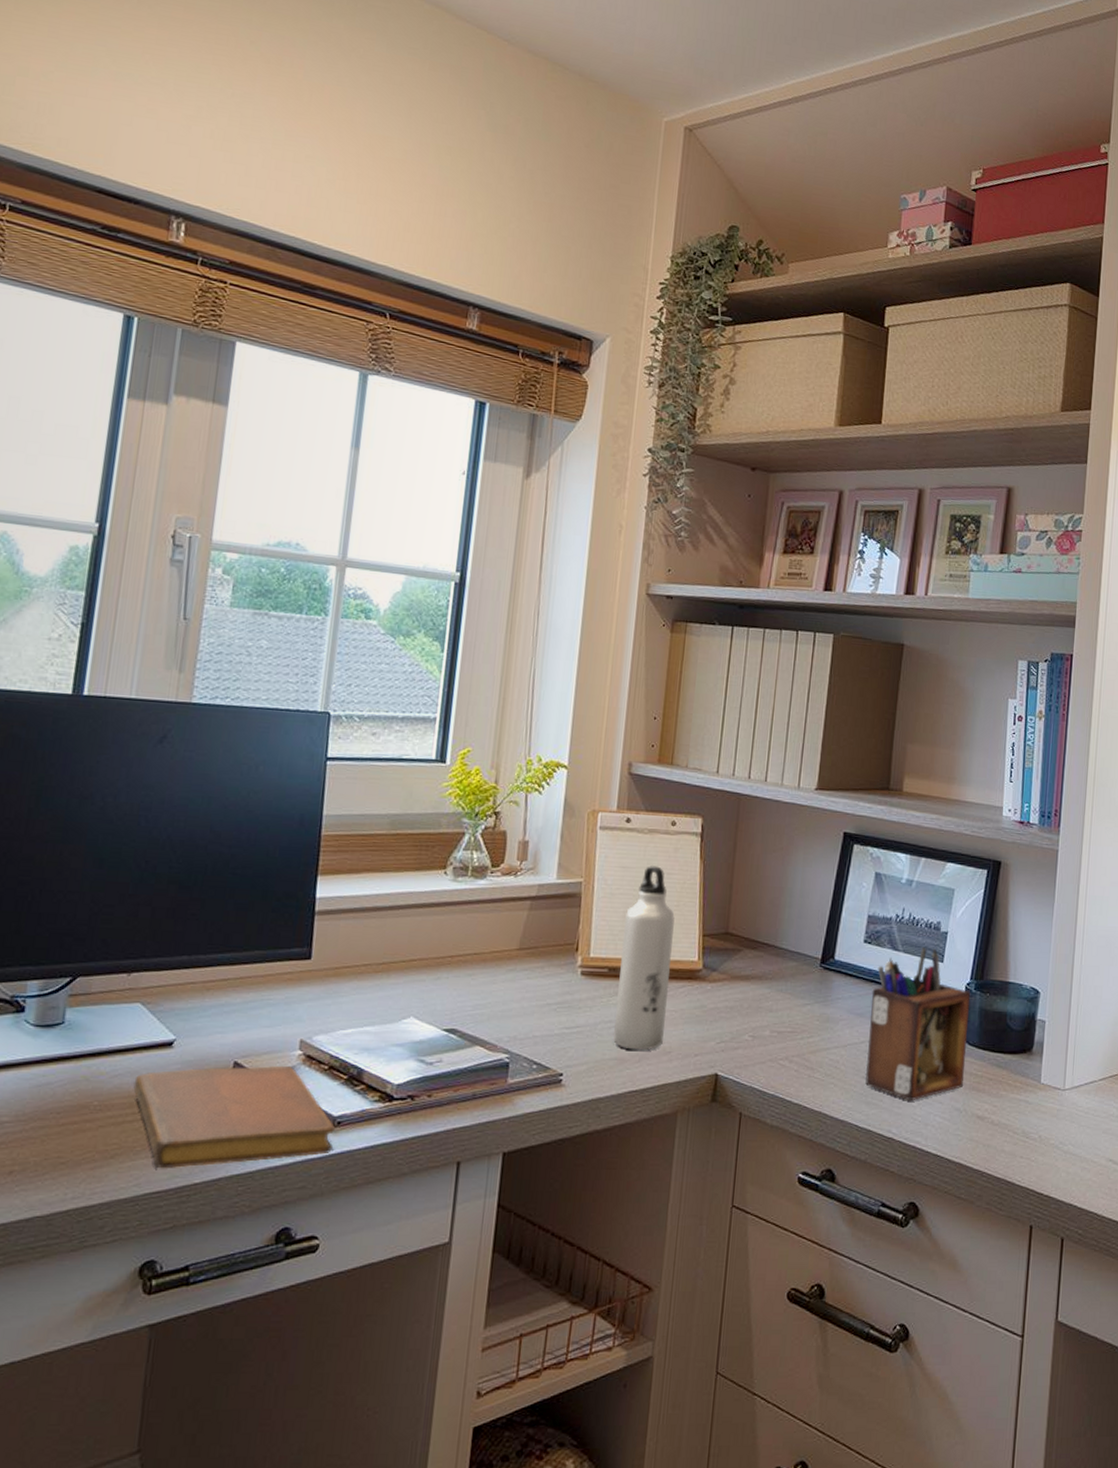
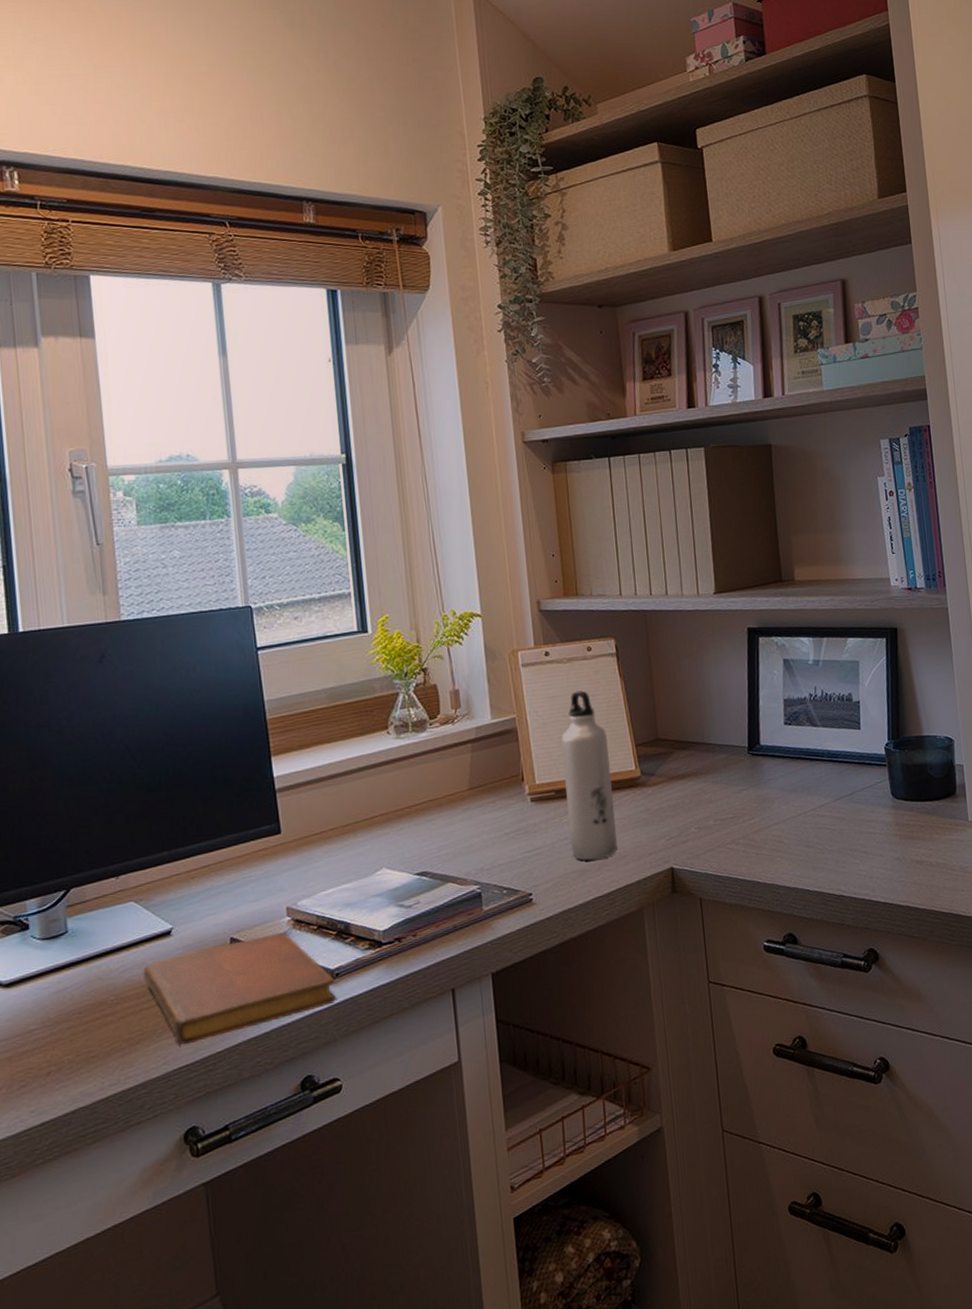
desk organizer: present [865,946,971,1101] -> none [800,718,899,860]

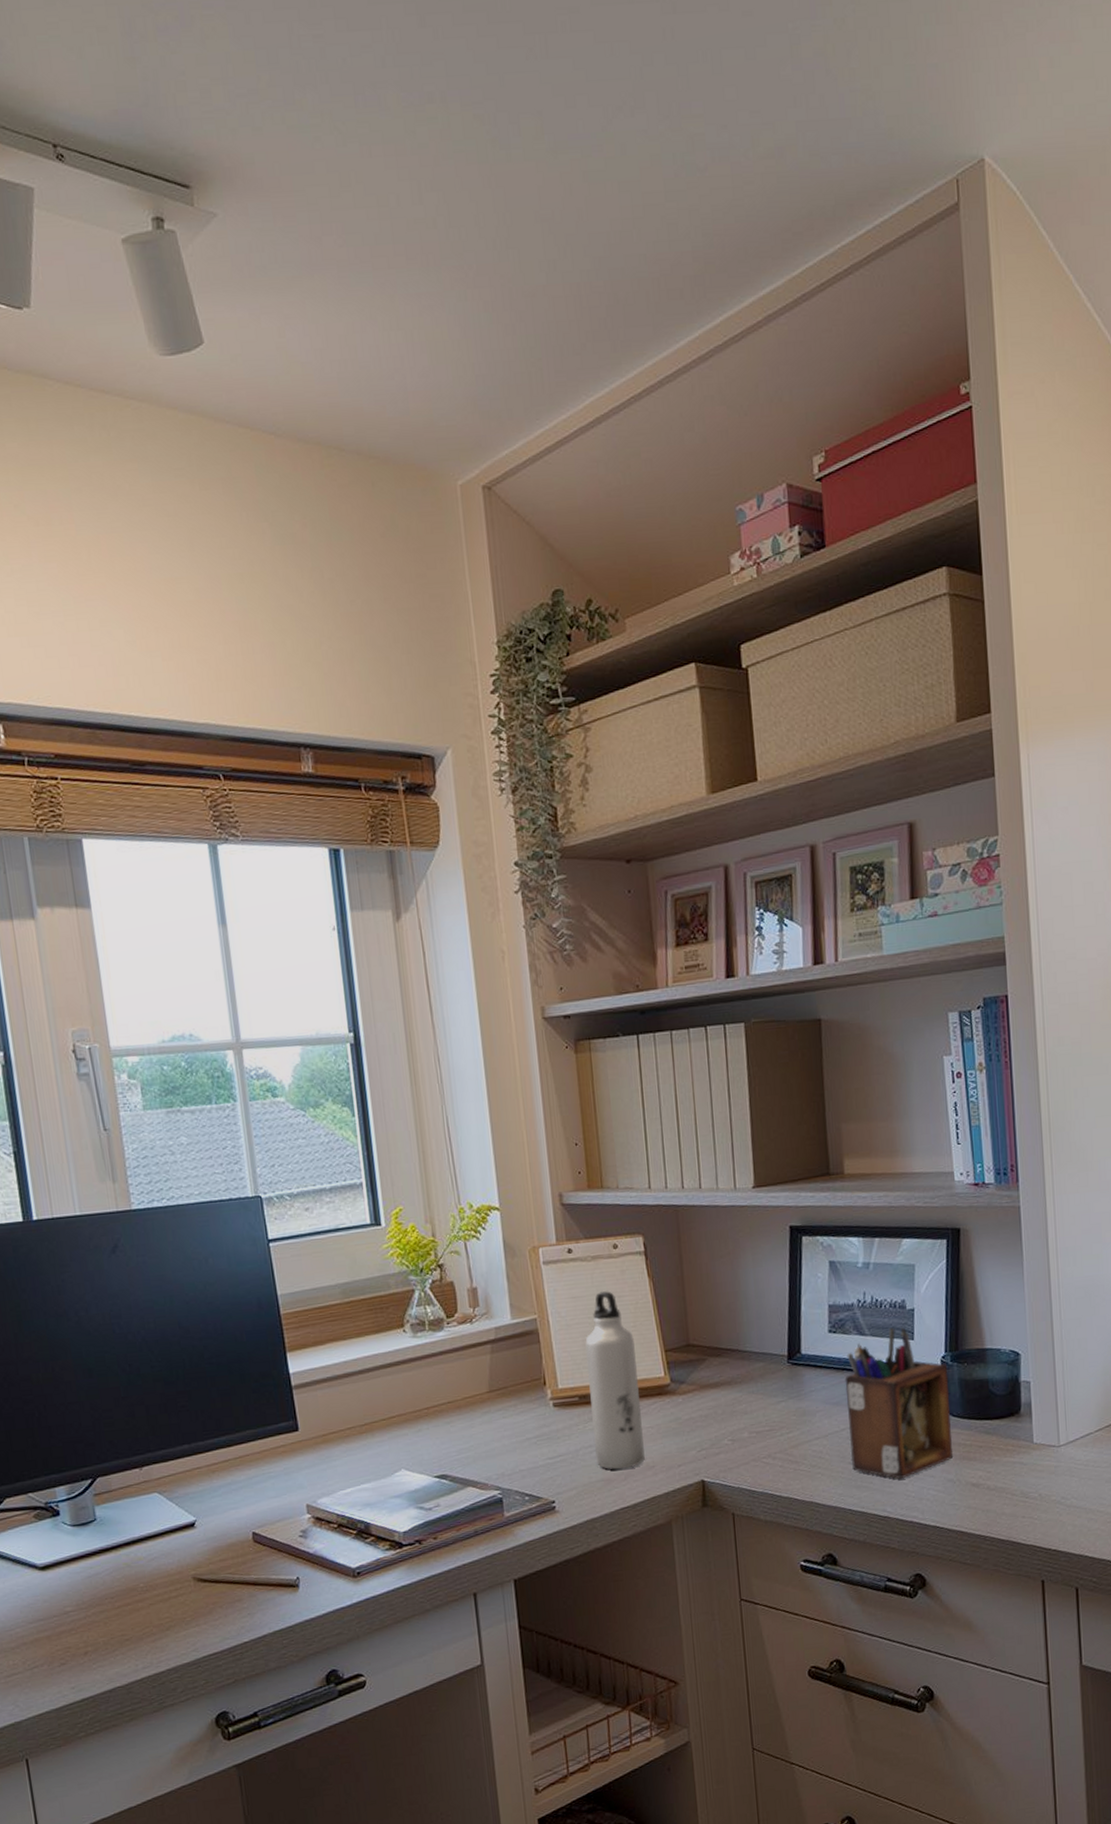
notebook: present [143,932,336,1045] -> none [169,1529,358,1634]
desk organizer: none [800,718,899,860] -> present [844,1327,954,1480]

